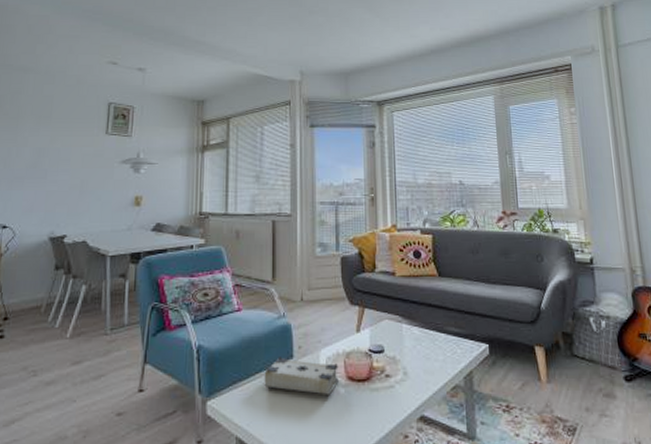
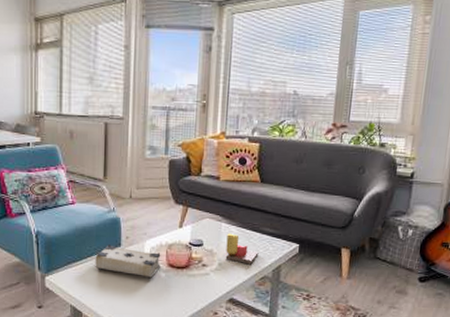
candle: none [409,335,446,372] -> present [225,233,259,265]

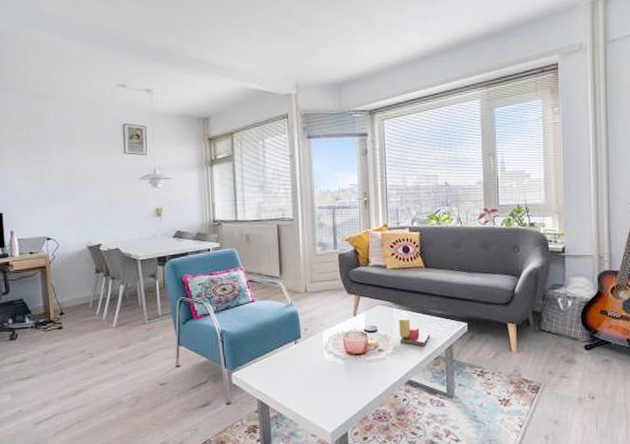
book: present [95,245,161,279] -> none [277,337,339,368]

